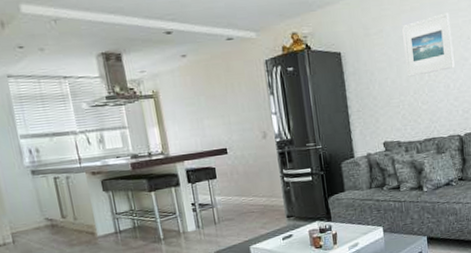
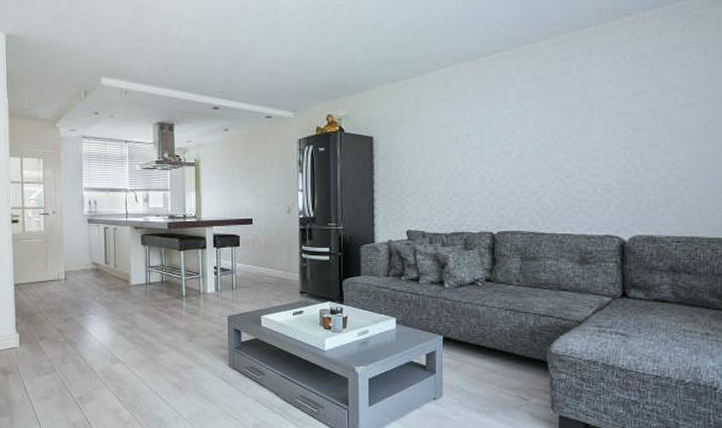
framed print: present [402,12,455,77] -> none [440,103,494,166]

